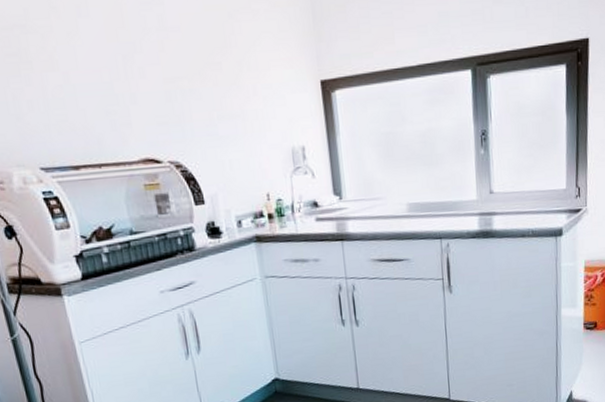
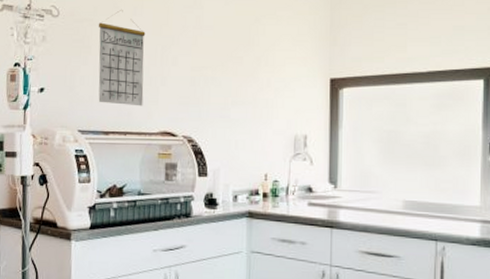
calendar: none [34,11,114,132] -> present [98,10,146,106]

